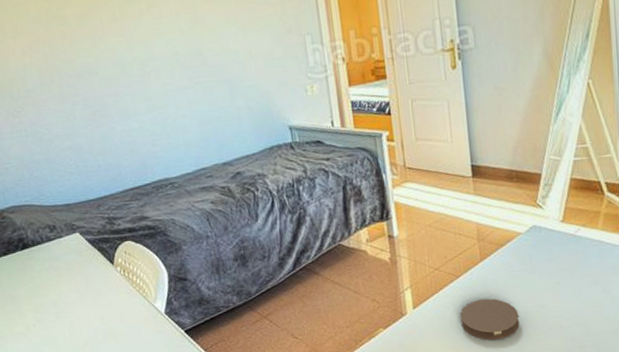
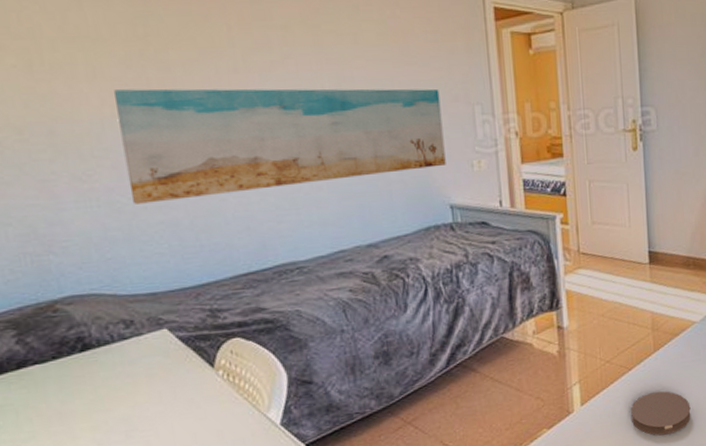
wall art: none [31,23,284,134] -> present [114,88,446,204]

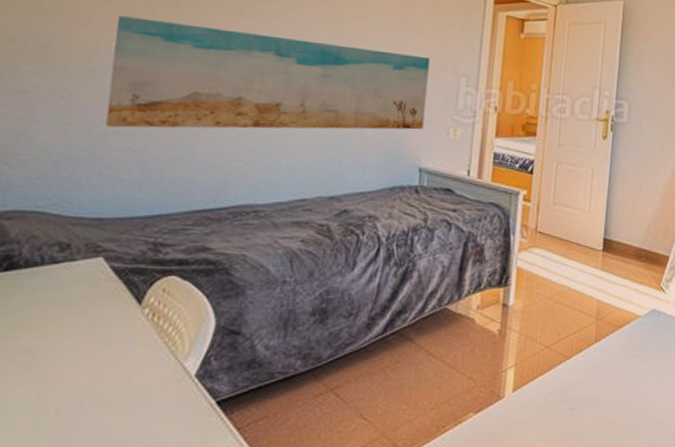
coaster: present [631,391,691,436] -> none [562,385,624,434]

